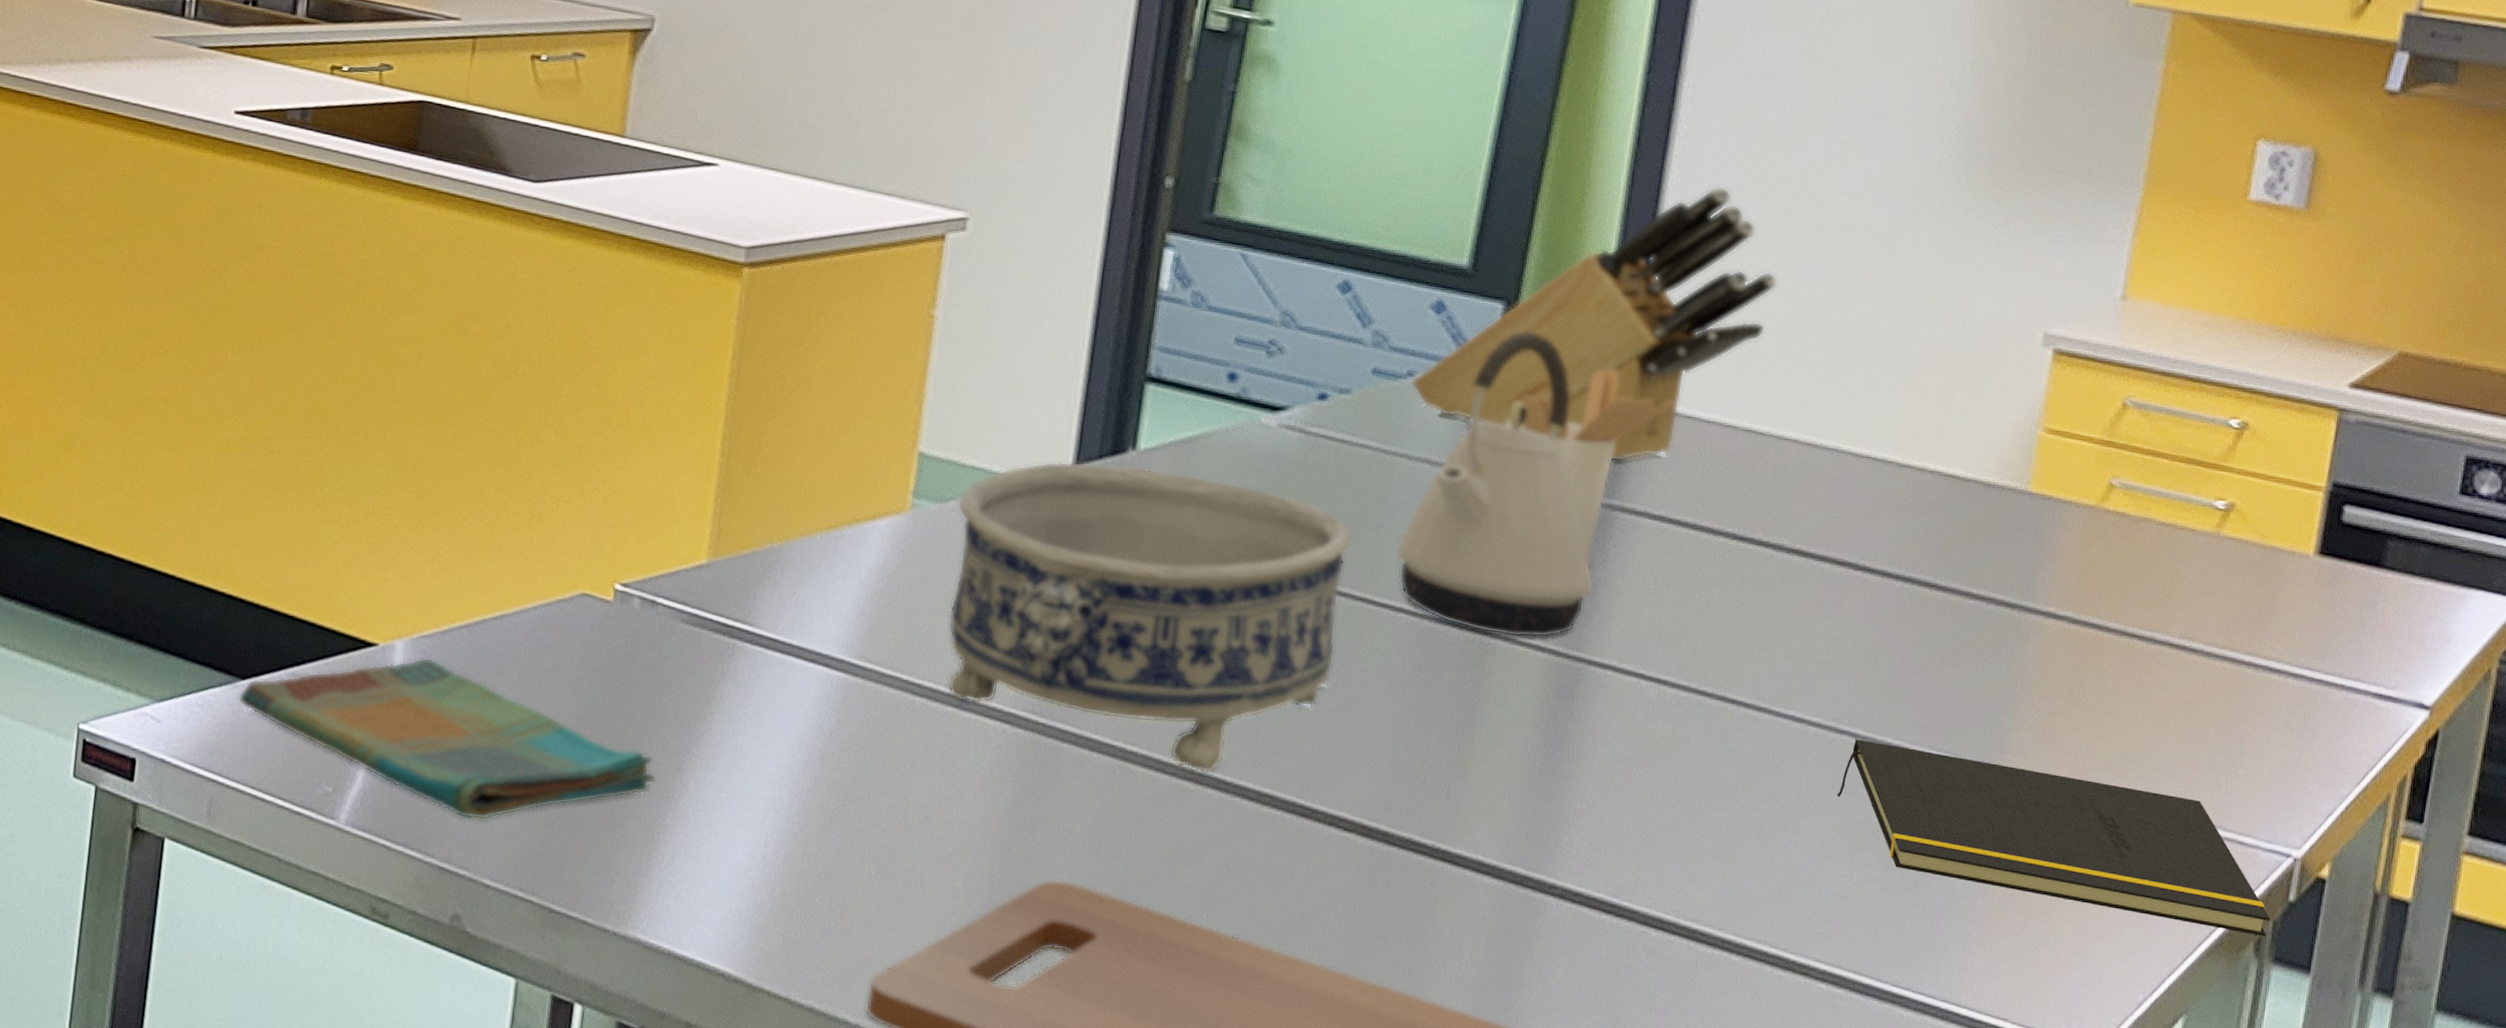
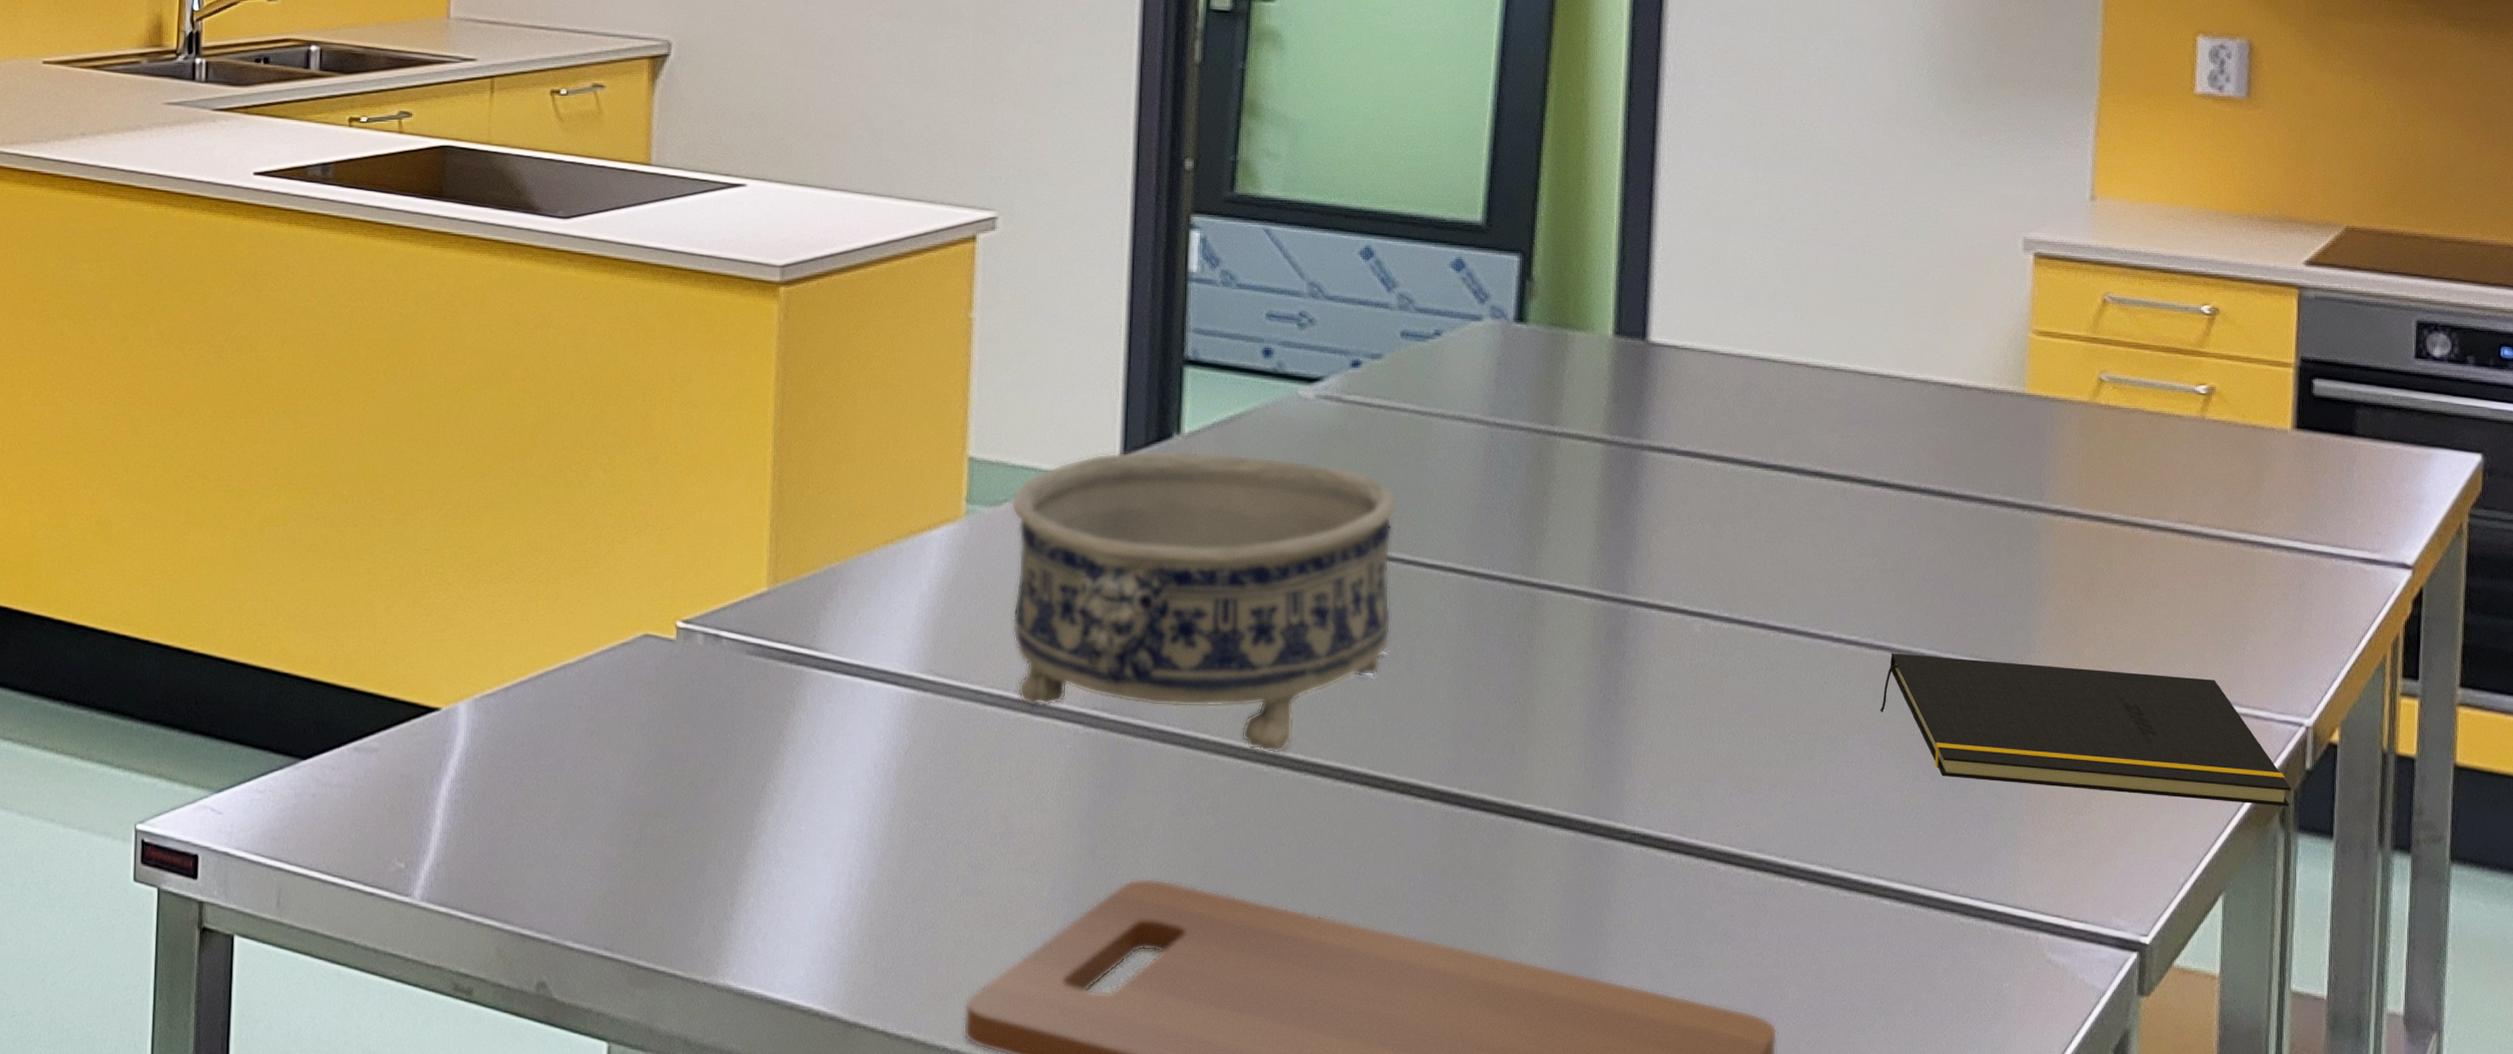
dish towel: present [238,657,657,821] -> none [300,717,735,881]
kettle: present [1395,332,1594,638] -> none [1440,281,1632,586]
knife block: present [1410,185,1778,462] -> none [1438,121,1774,401]
utensil holder: present [1505,368,1676,565] -> none [1532,310,1691,506]

